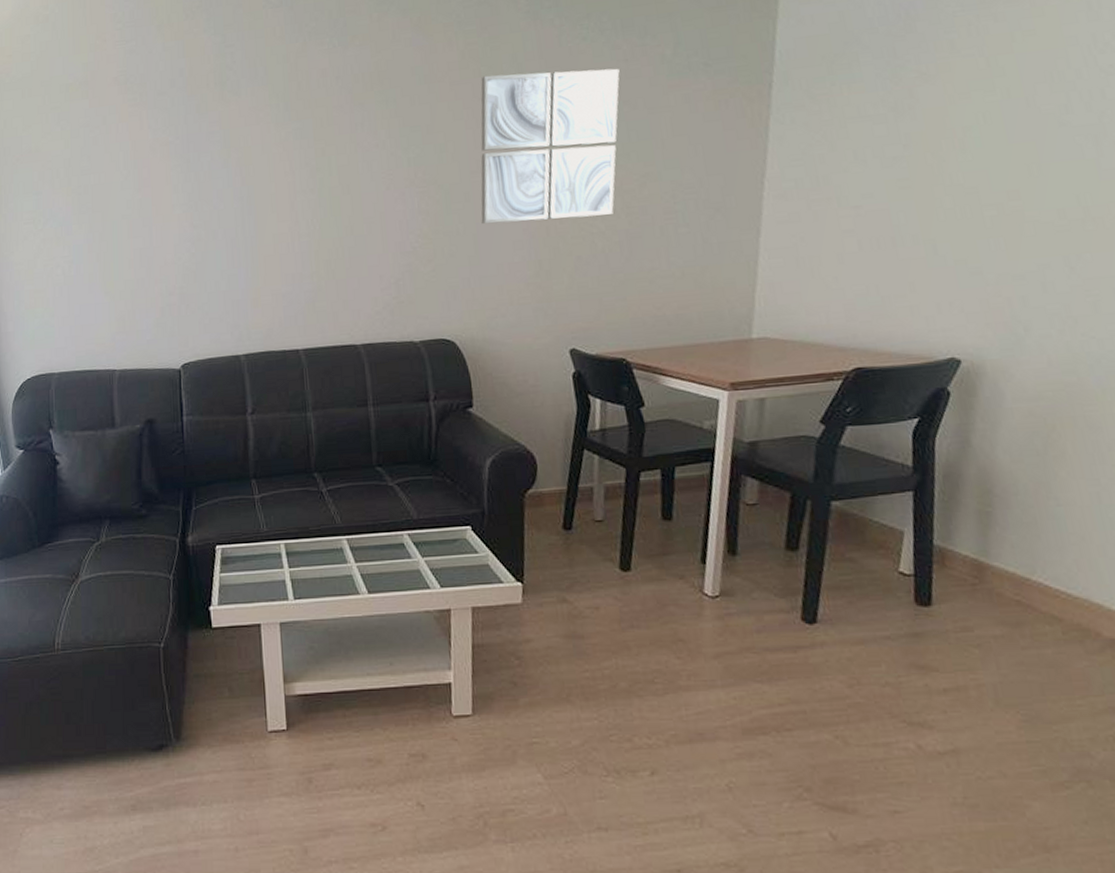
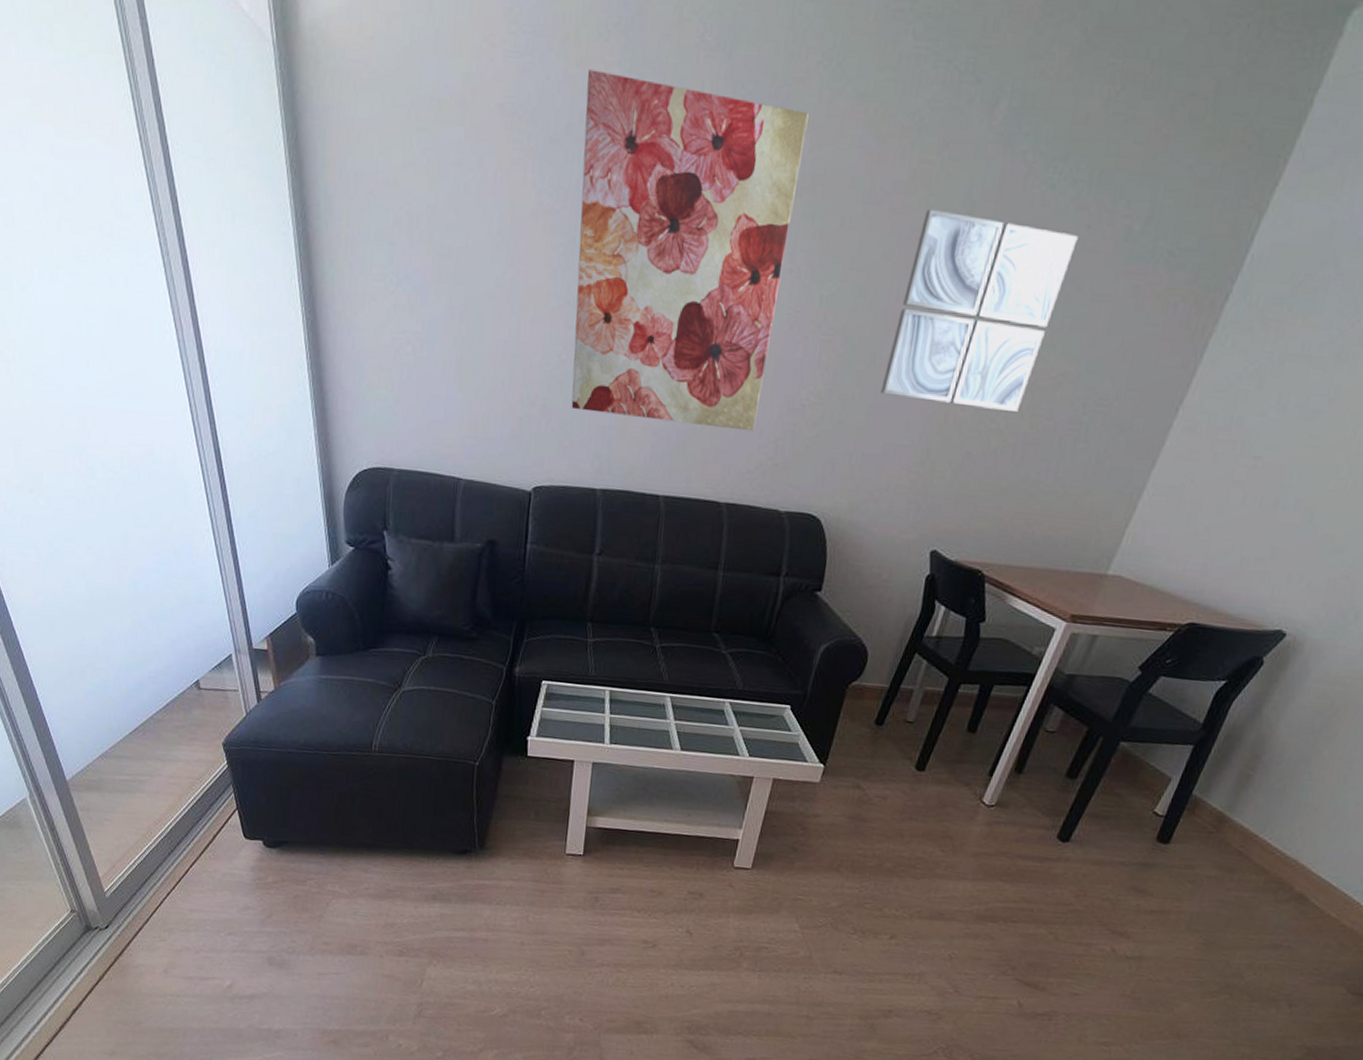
wall art: none [182,31,375,292] -> present [571,69,809,432]

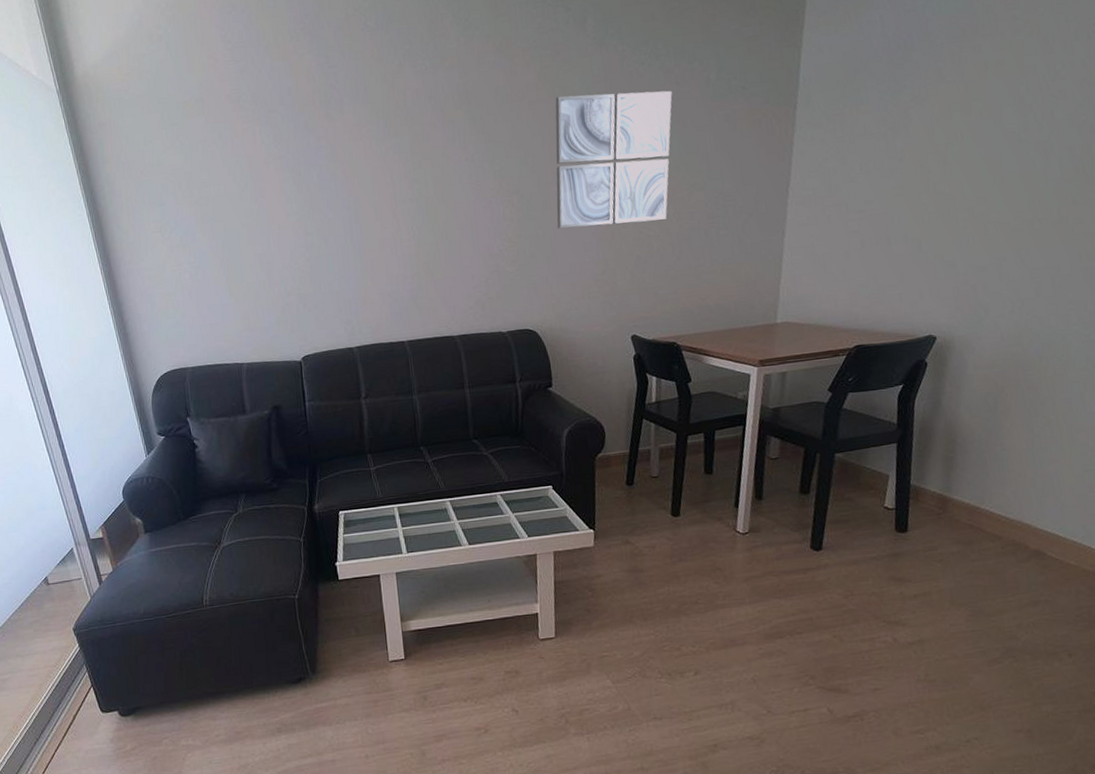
wall art: present [571,69,809,432] -> none [288,54,468,292]

